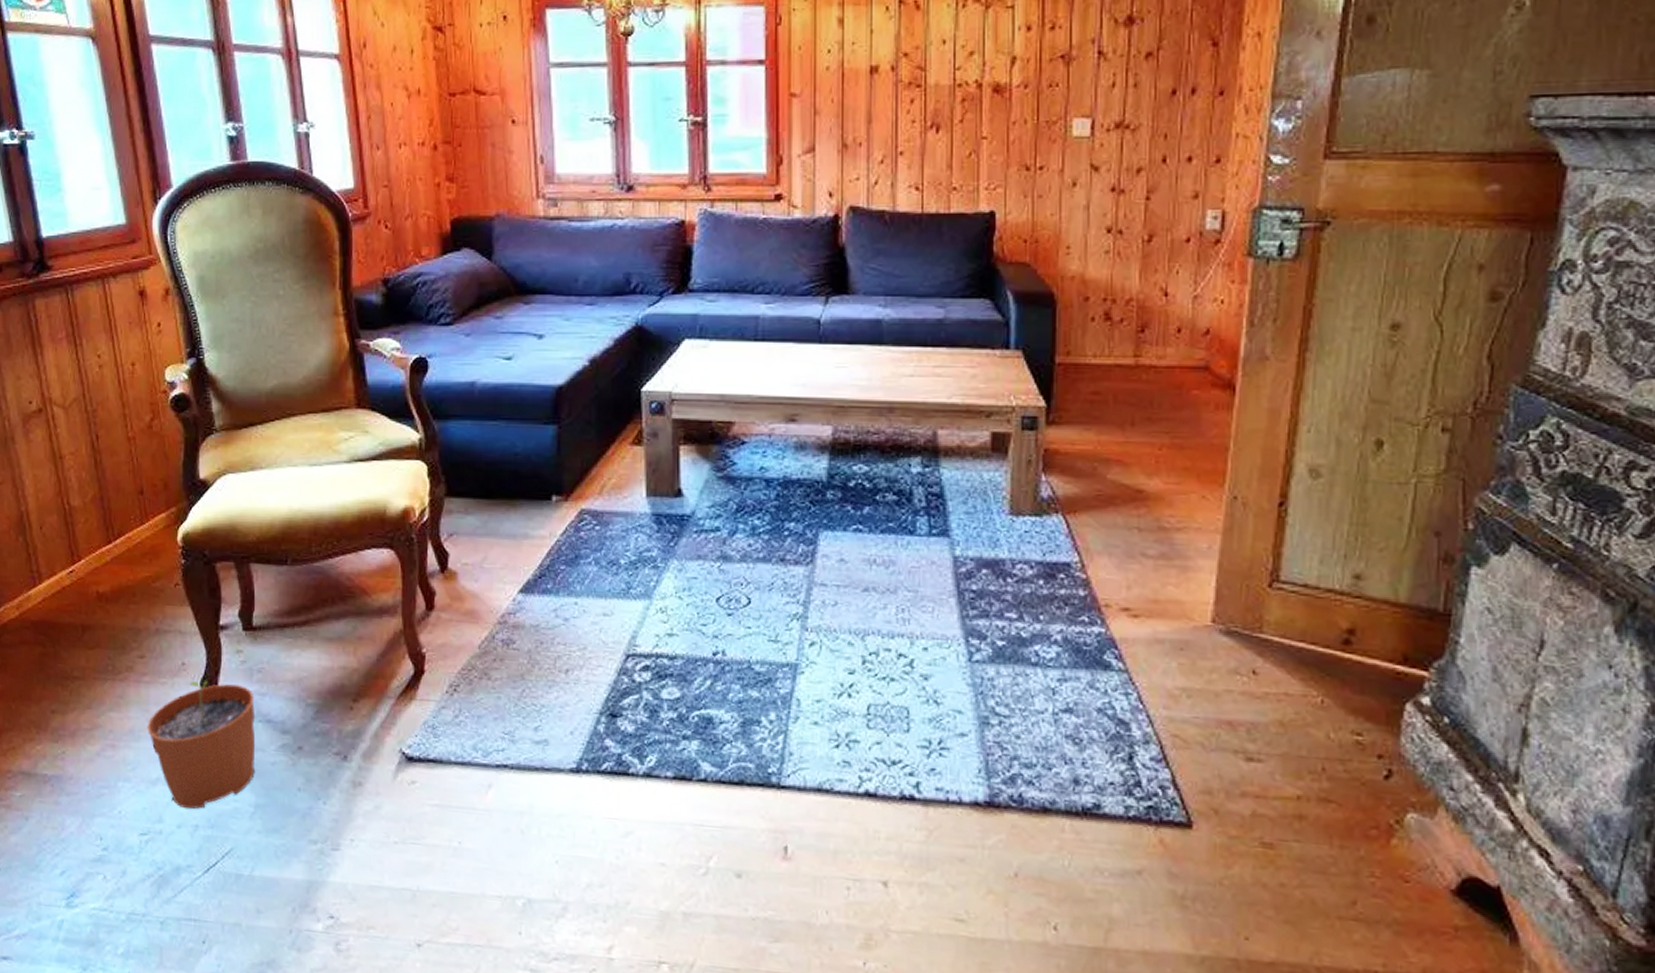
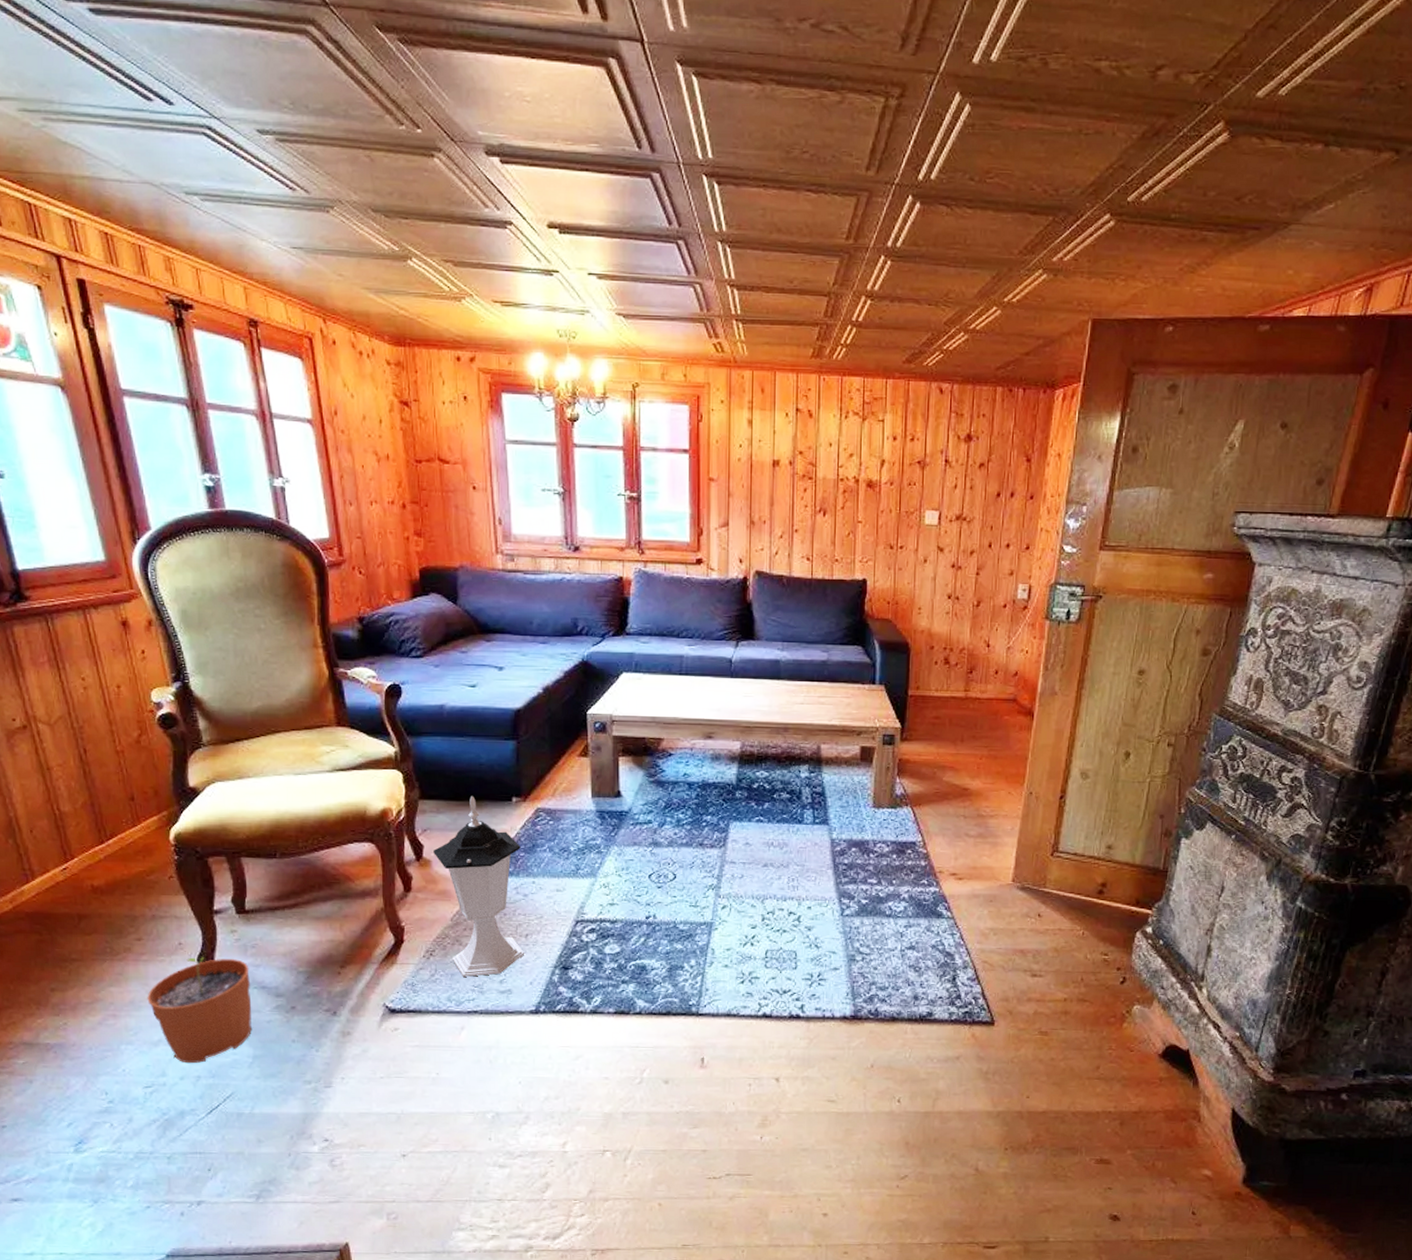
lantern: none [460,493,564,721] -> present [433,796,524,977]

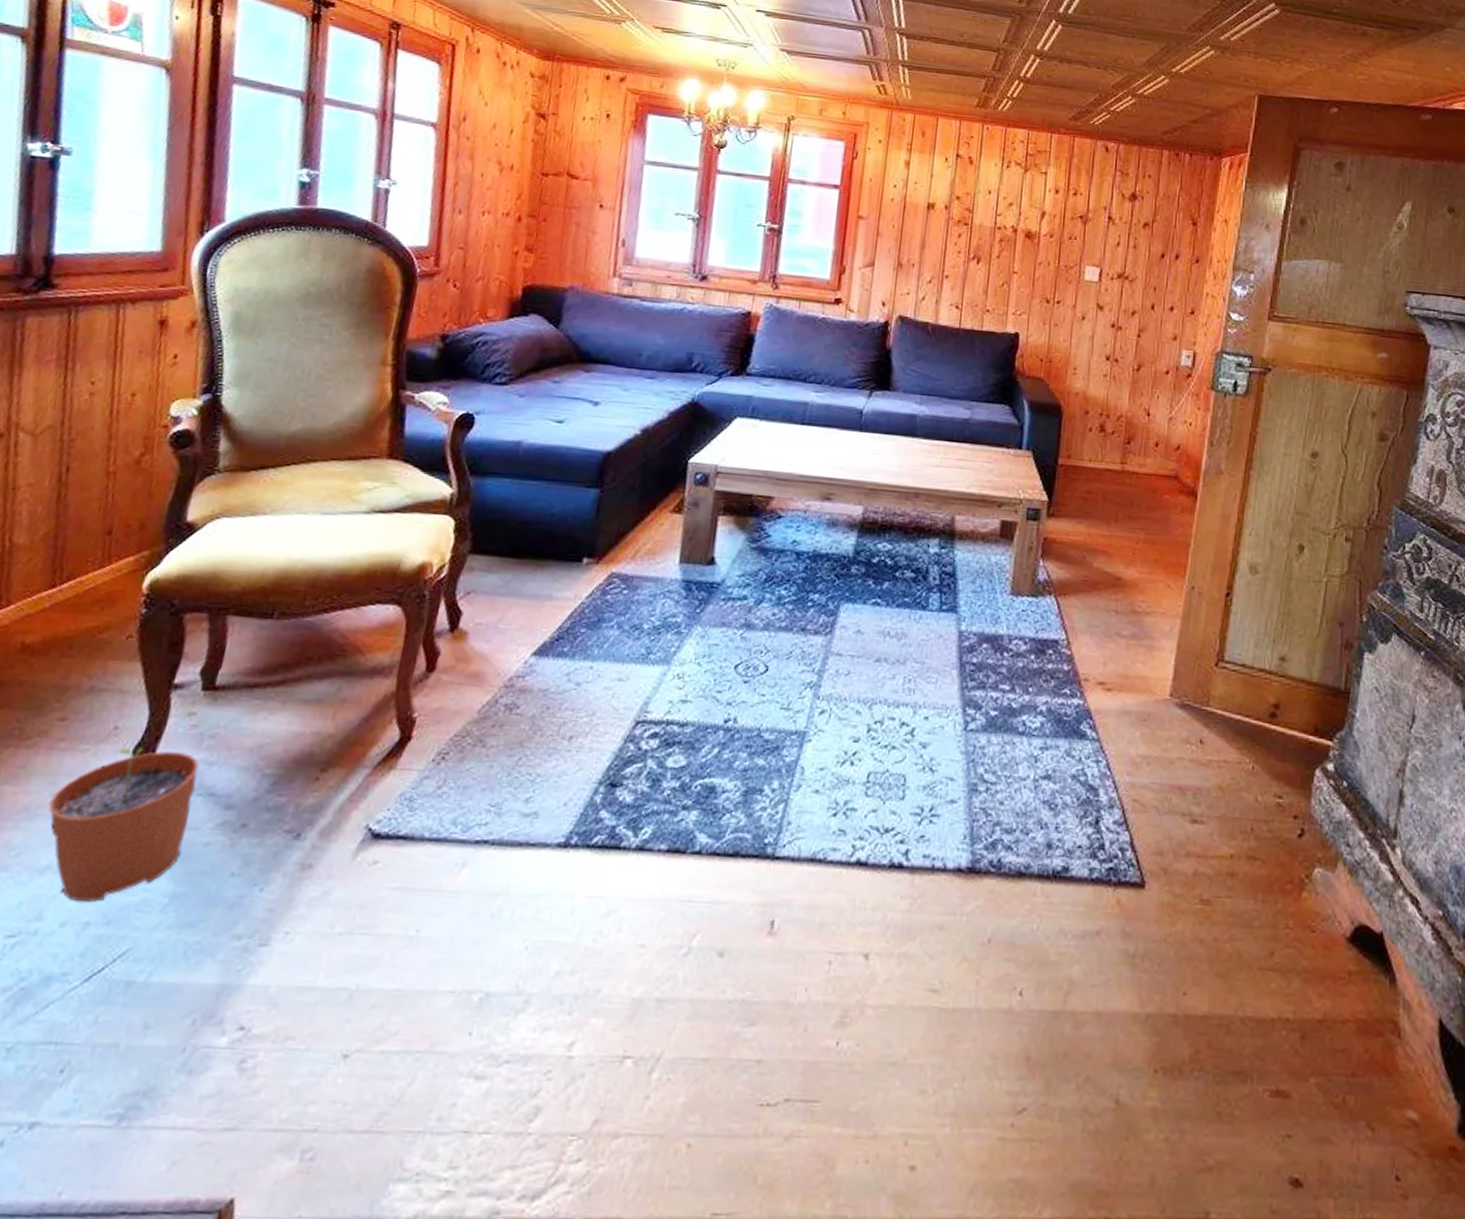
lantern: present [433,796,524,977] -> none [468,553,583,792]

